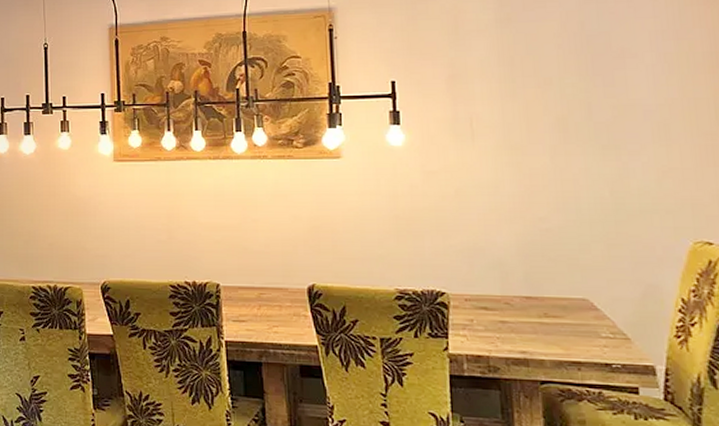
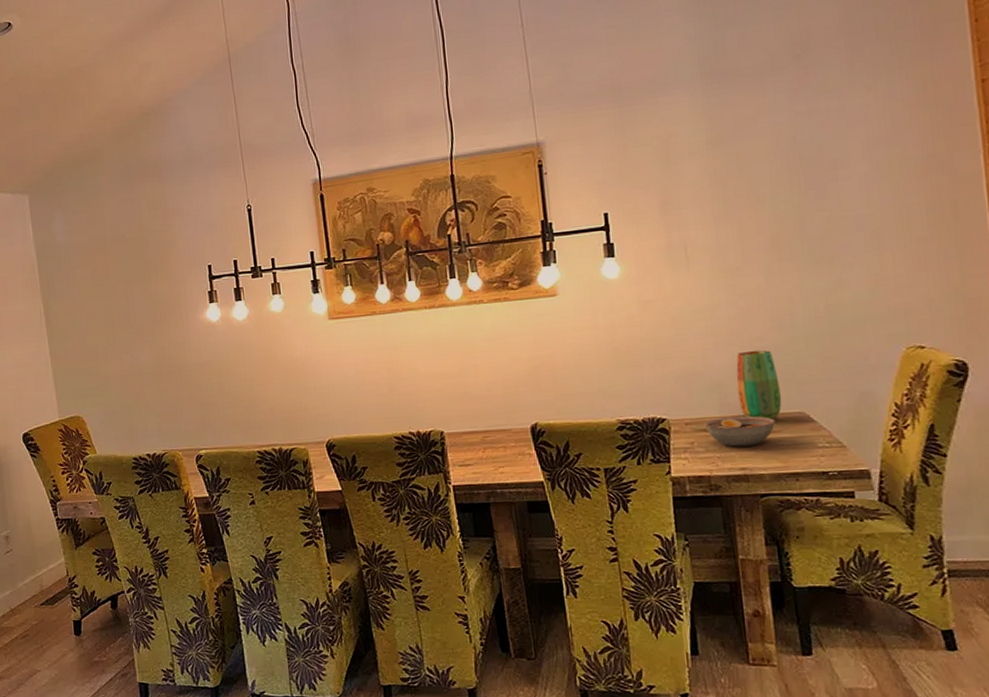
bowl: none [484,297,558,329] -> present [704,416,775,447]
vase: none [518,231,565,304] -> present [736,350,782,420]

